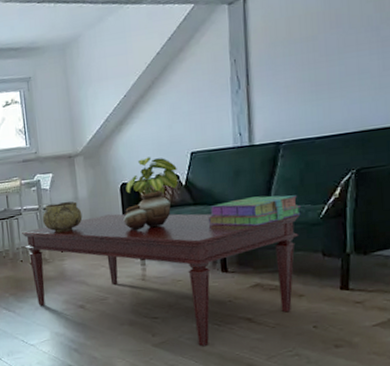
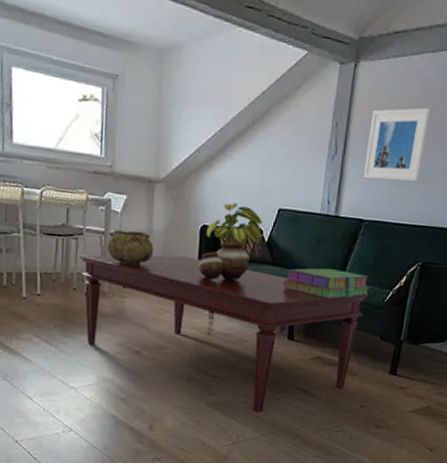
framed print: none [270,16,336,103] -> present [363,107,431,182]

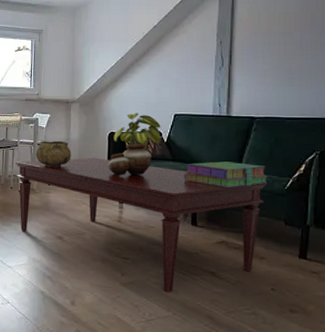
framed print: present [363,107,431,182] -> none [250,18,310,83]

